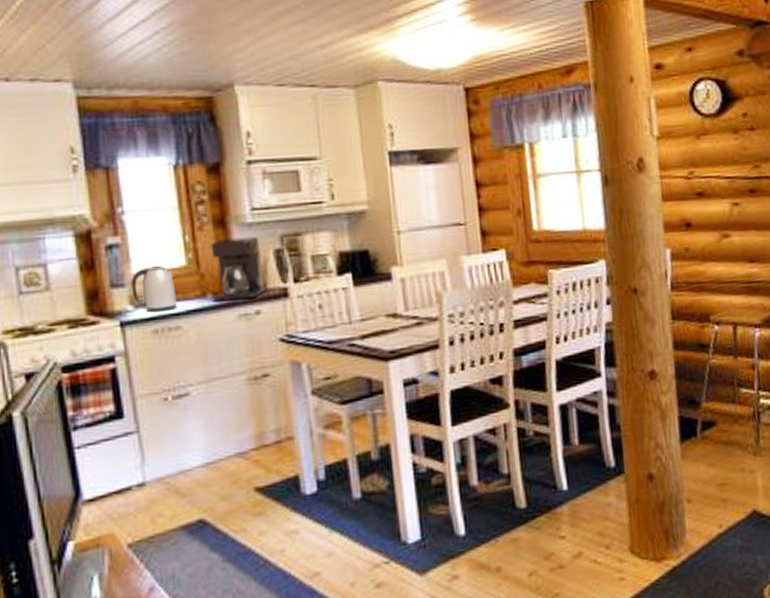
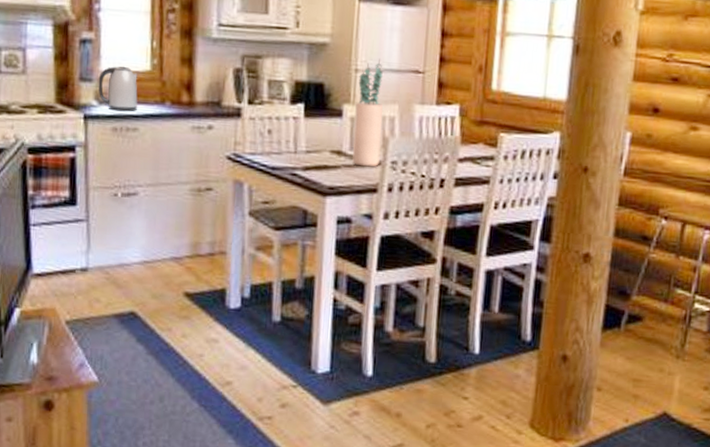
coffee maker: present [210,236,267,302] -> none [170,50,222,114]
vase: none [402,218,437,326] -> present [352,59,384,167]

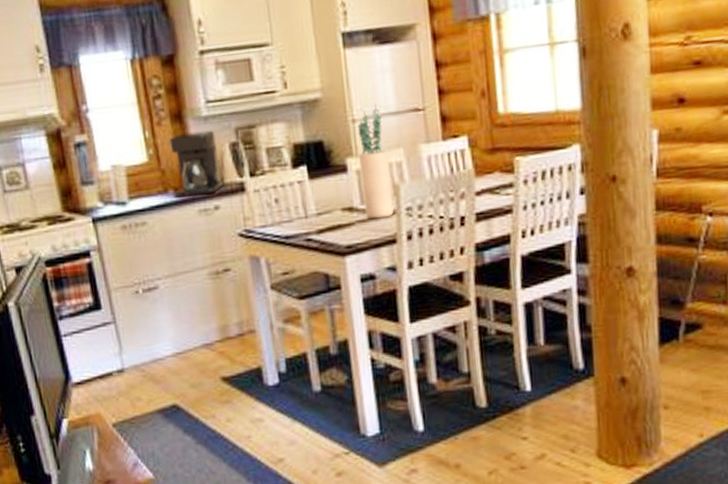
kettle: present [98,66,138,112] -> none [99,162,142,209]
coffee maker: none [170,50,222,114] -> present [169,130,224,198]

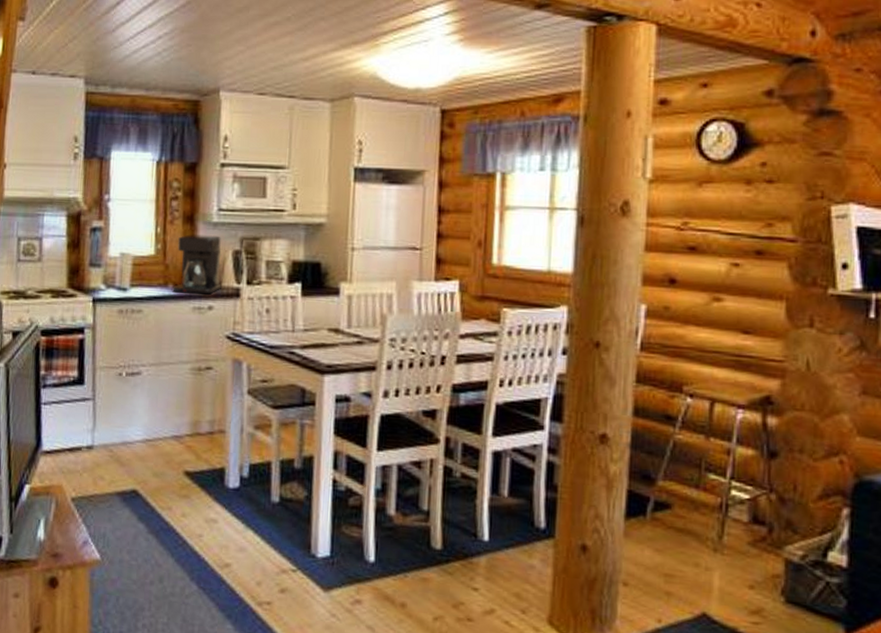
vase: present [357,104,394,220] -> none [350,237,381,345]

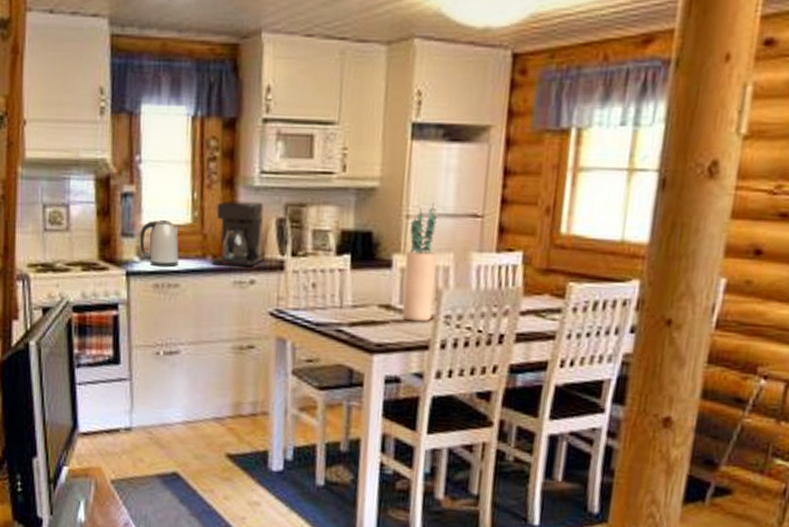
kettle: none [106,251,143,295] -> present [139,219,179,268]
vase: none [350,237,381,345] -> present [402,203,437,322]

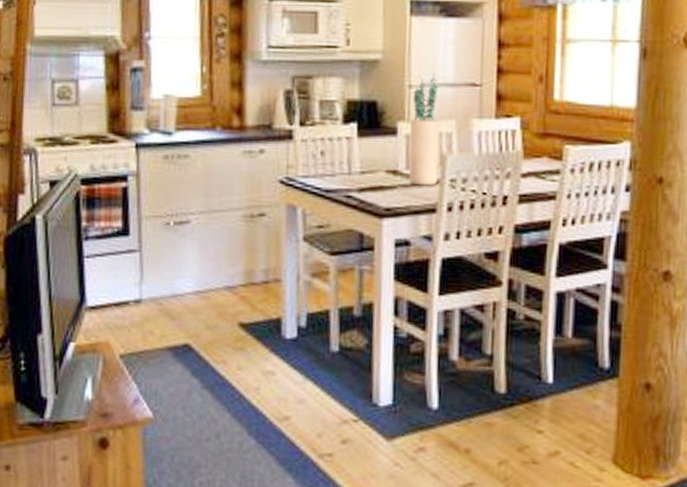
kettle: present [139,219,179,268] -> none [149,93,189,139]
coffee maker: present [211,200,264,268] -> none [221,73,273,138]

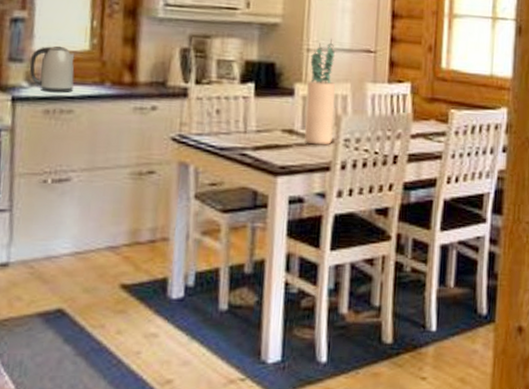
kettle: none [149,93,189,139] -> present [29,45,75,93]

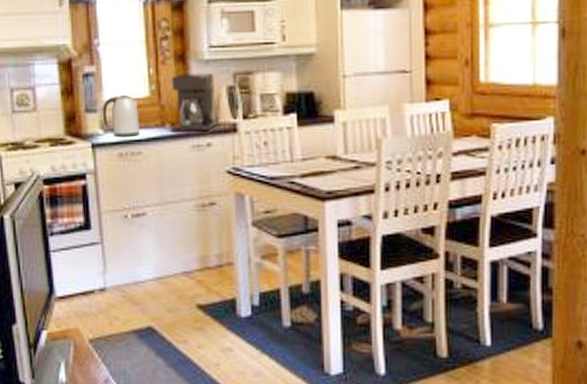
coffee maker: none [110,29,168,95] -> present [170,73,218,133]
vase: present [304,39,336,145] -> none [346,63,374,169]

